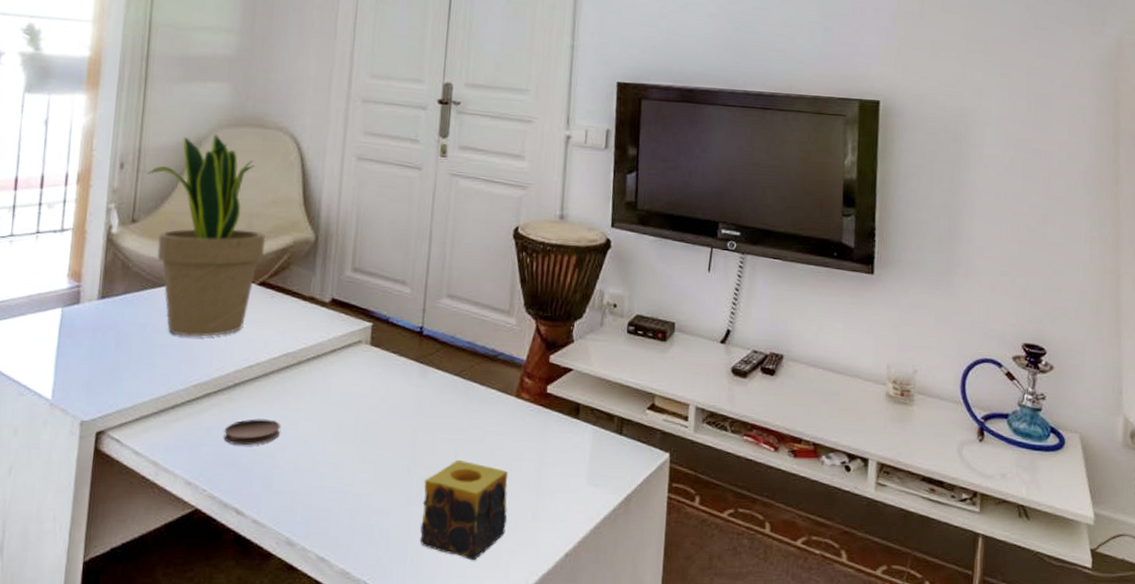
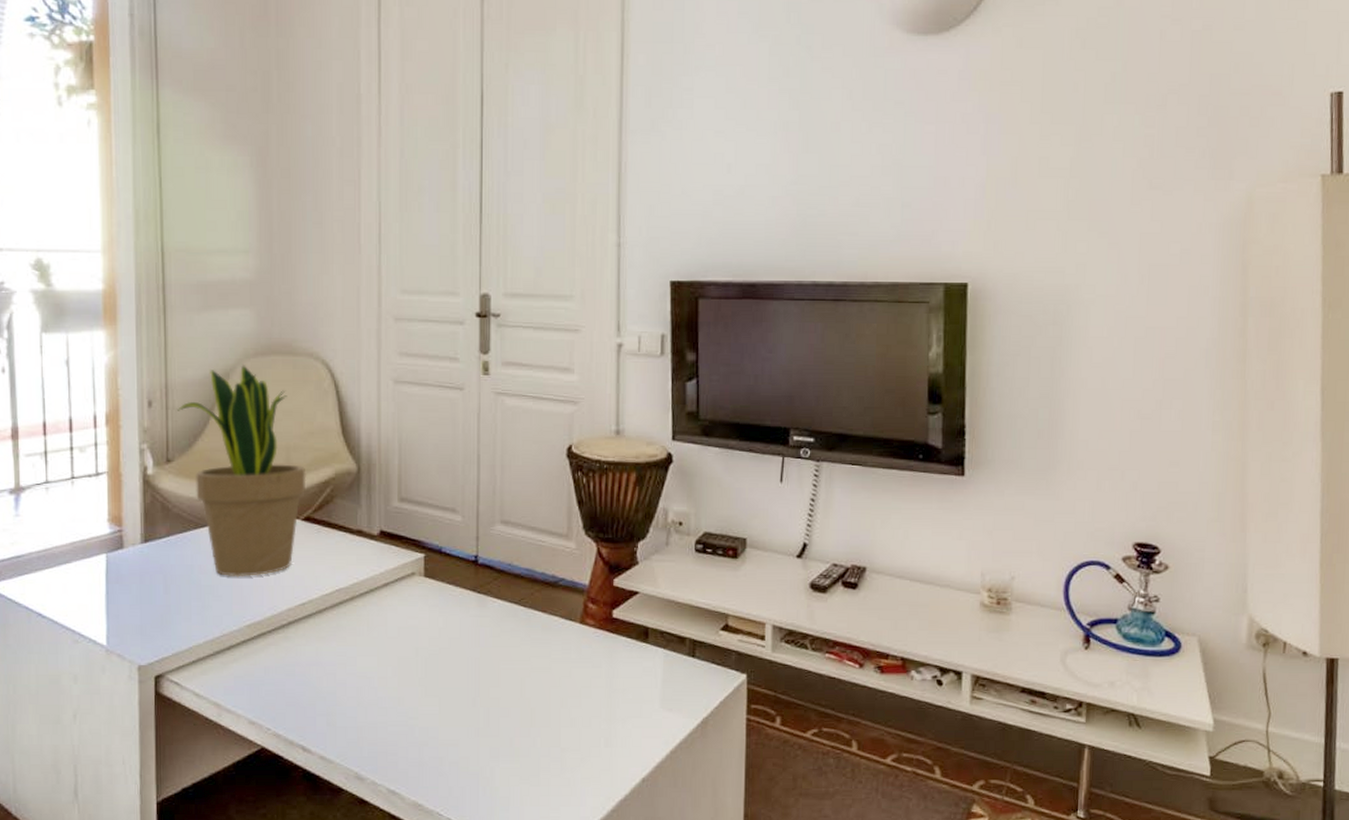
coaster: present [223,419,280,446] -> none [282,656,339,684]
candle: present [420,459,509,561] -> none [491,689,580,789]

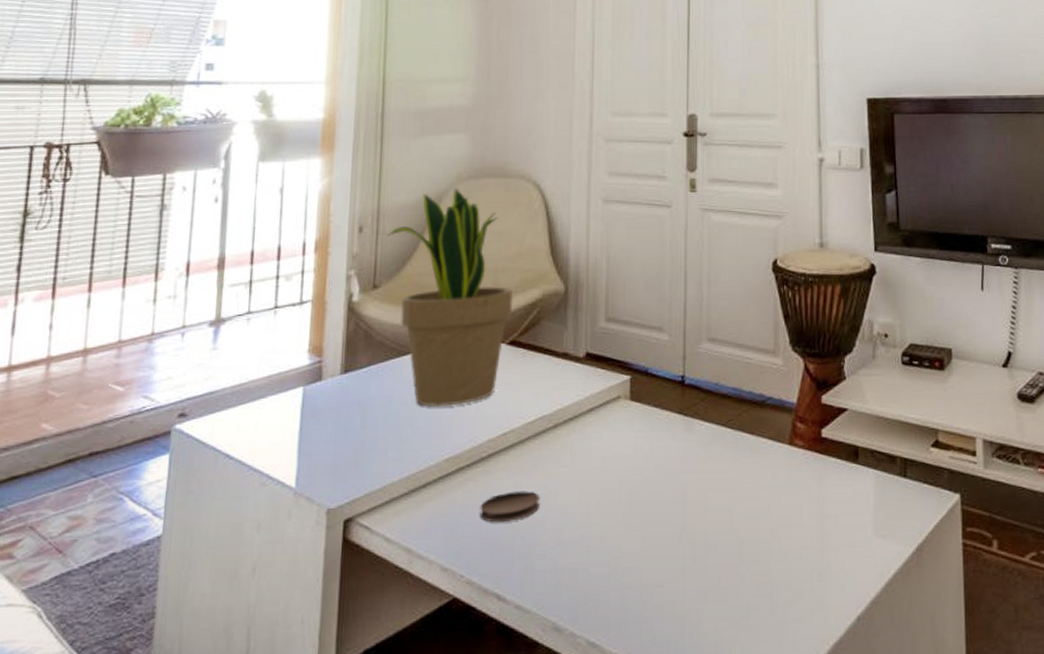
coaster: none [282,656,339,684] -> present [480,491,540,523]

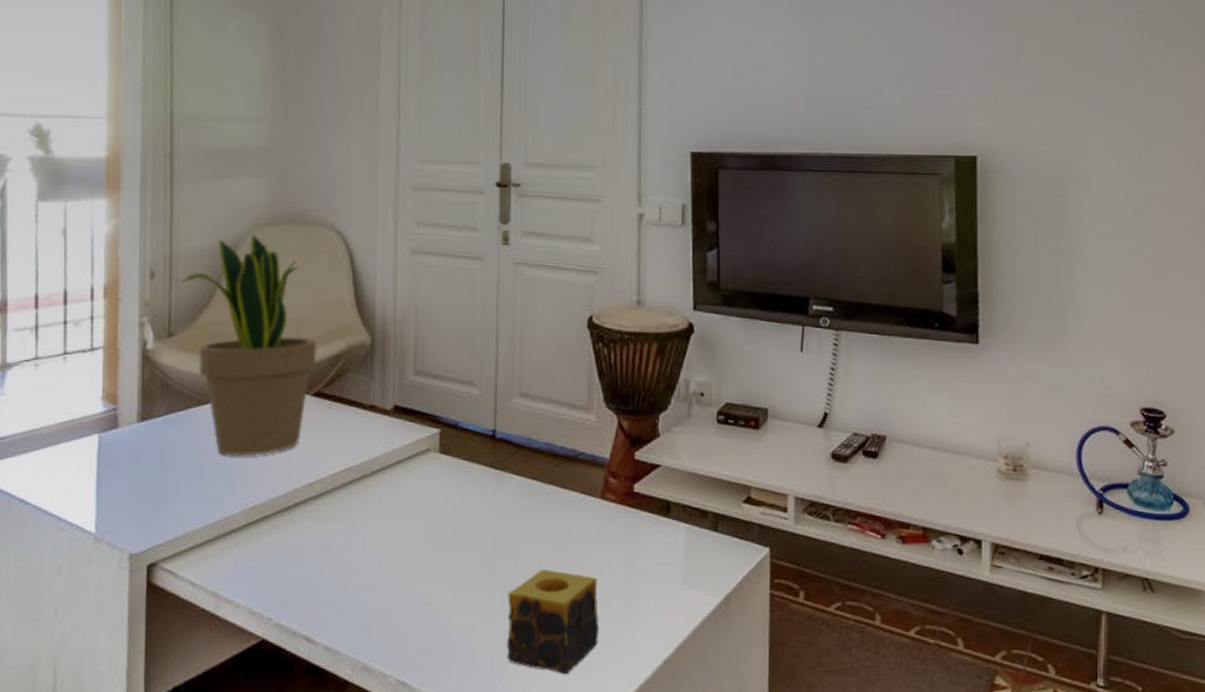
coaster: present [480,491,540,523] -> none [287,539,348,569]
candle: none [697,519,791,634] -> present [507,569,600,675]

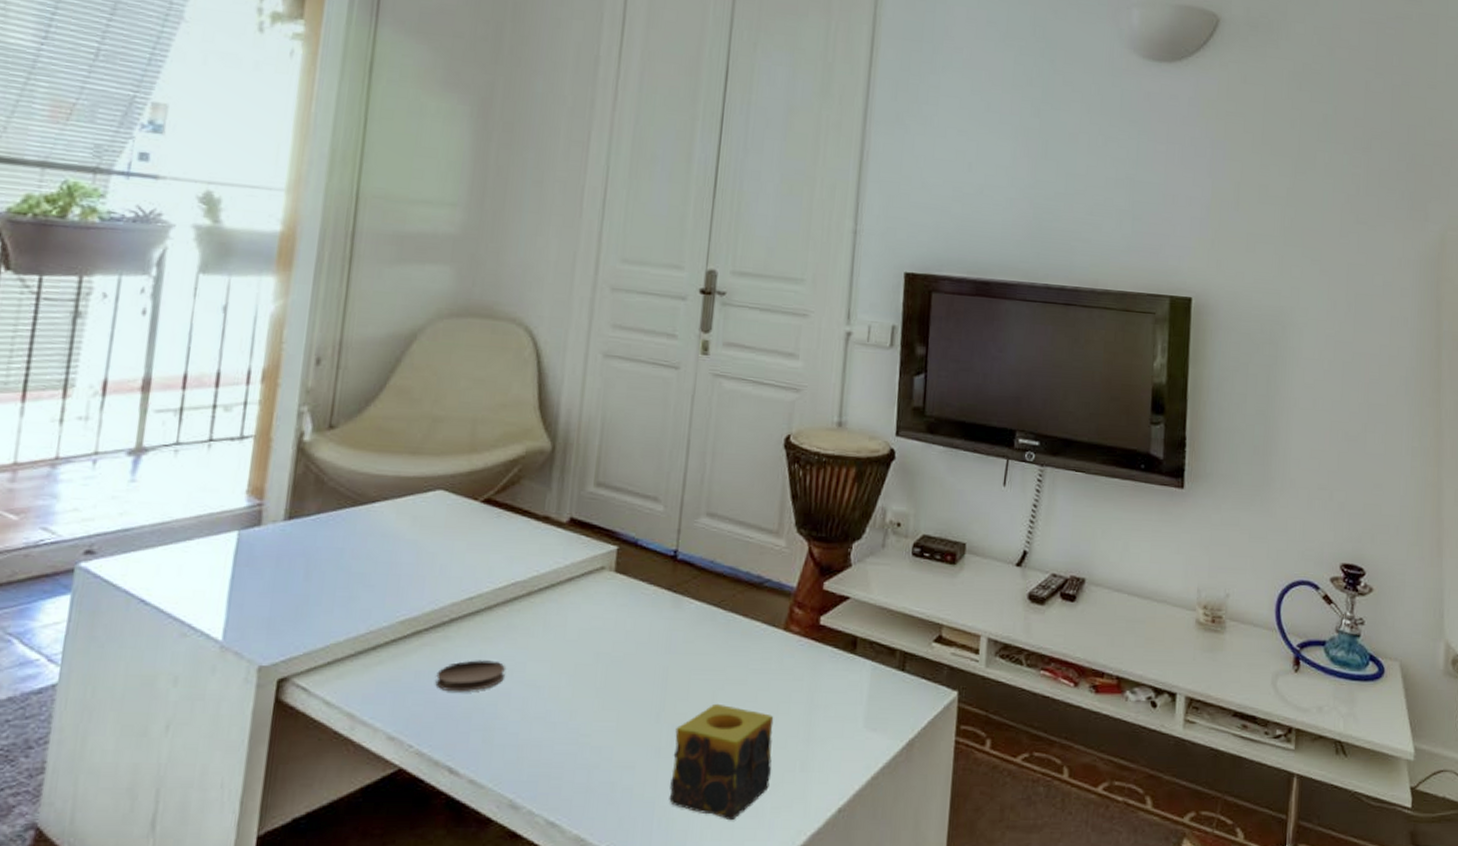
potted plant: present [181,235,318,457] -> none [349,326,493,565]
coaster: none [287,539,348,569] -> present [435,660,505,692]

